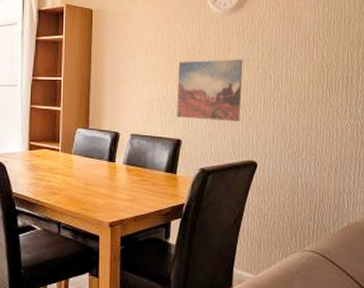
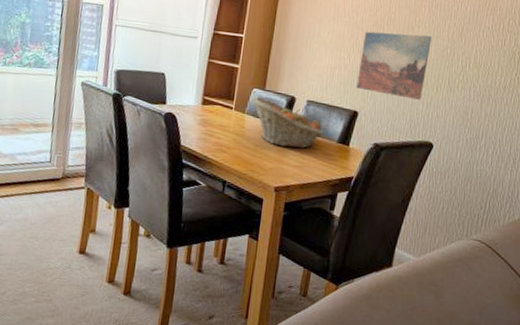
fruit basket: none [77,136,150,183] -> present [252,96,324,149]

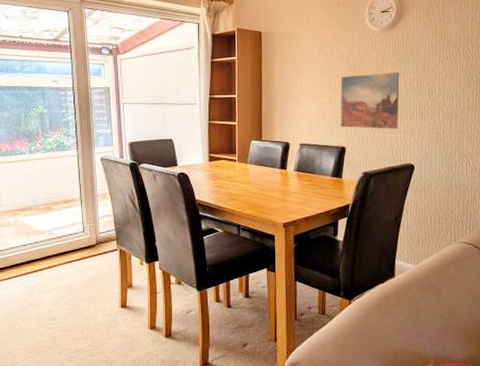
fruit basket: present [252,96,324,149] -> none [252,147,318,188]

